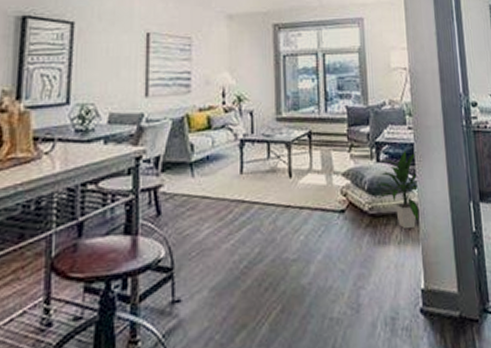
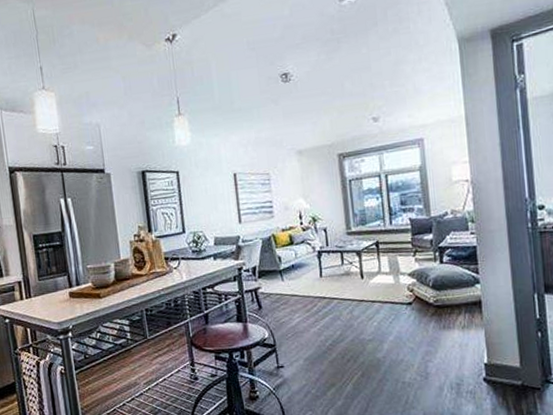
indoor plant: present [376,151,419,230] -> none [440,253,482,317]

